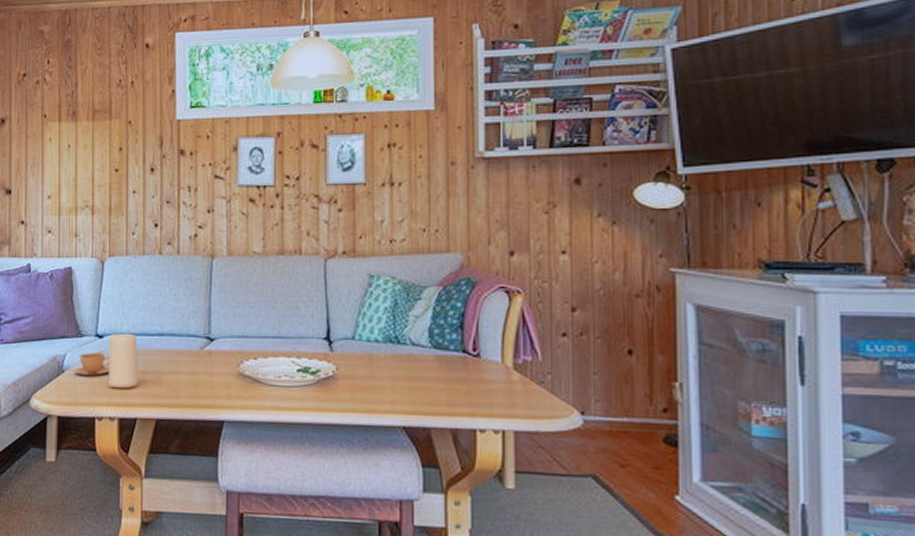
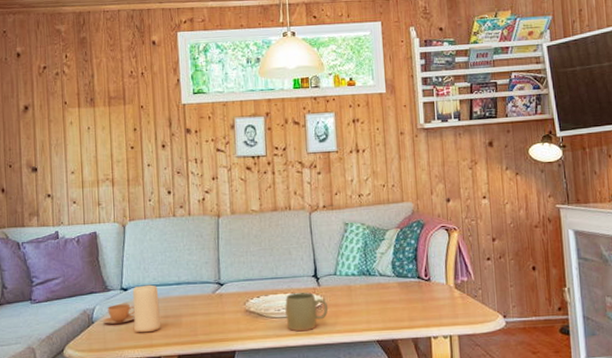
mug: none [288,358,342,406] -> present [285,292,329,332]

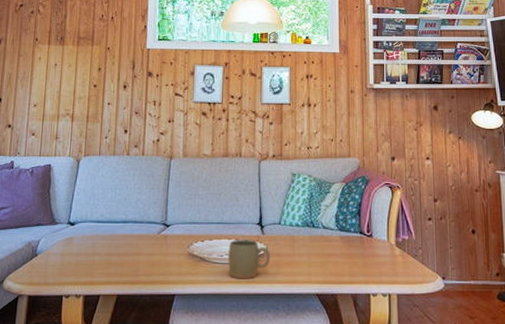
teacup: present [103,304,135,324] -> none [47,238,79,258]
candle: present [132,285,161,333] -> none [75,221,105,269]

